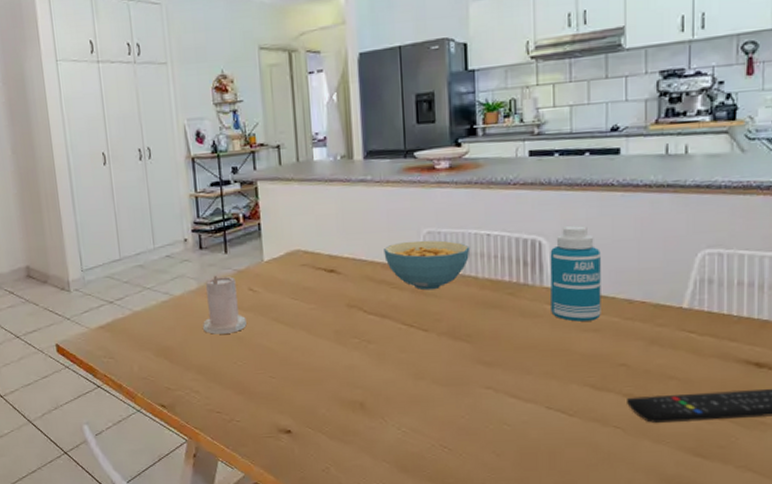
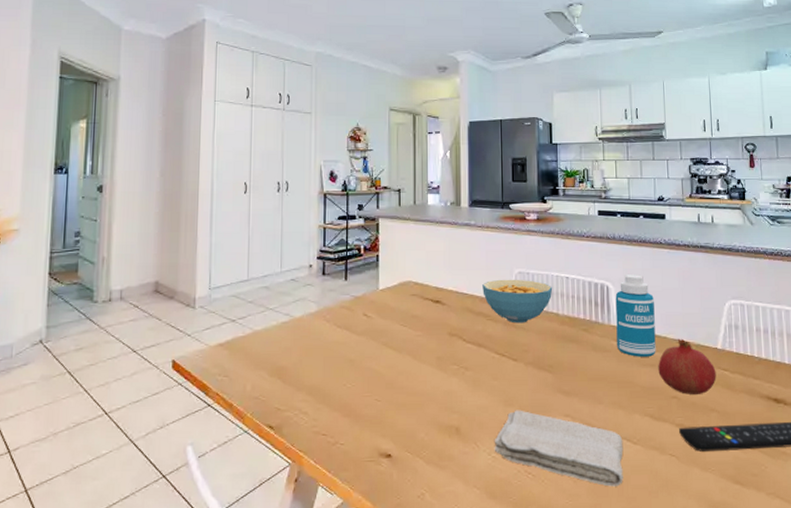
candle: present [203,276,247,334] -> none [318,301,358,356]
washcloth: none [403,383,557,460] -> present [494,410,624,487]
fruit: none [603,298,679,361] -> present [658,338,716,395]

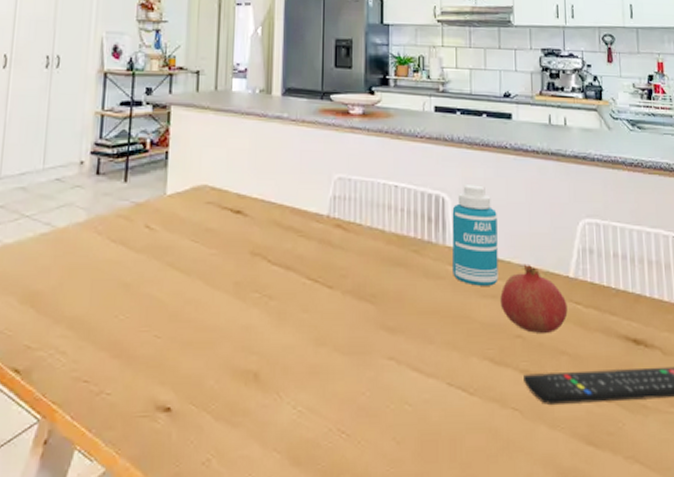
cereal bowl: present [482,279,553,324] -> none [294,186,379,242]
washcloth: present [494,410,624,487] -> none [300,350,458,449]

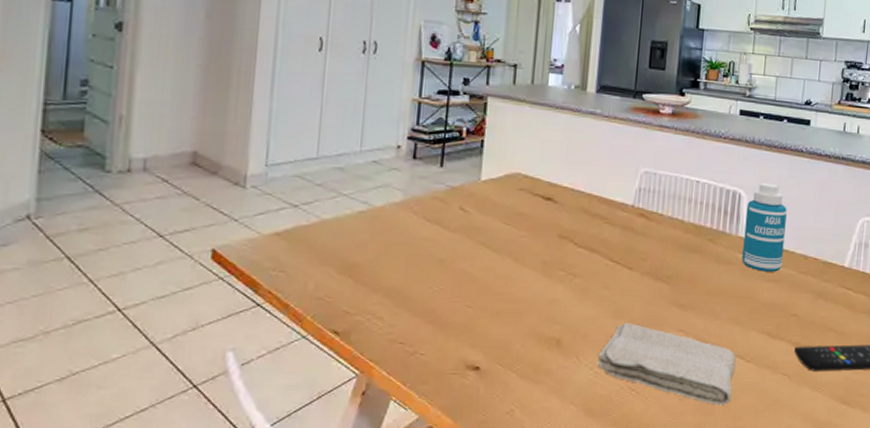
washcloth: none [300,350,458,449] -> present [597,322,736,405]
fruit: present [500,264,568,333] -> none [781,254,840,313]

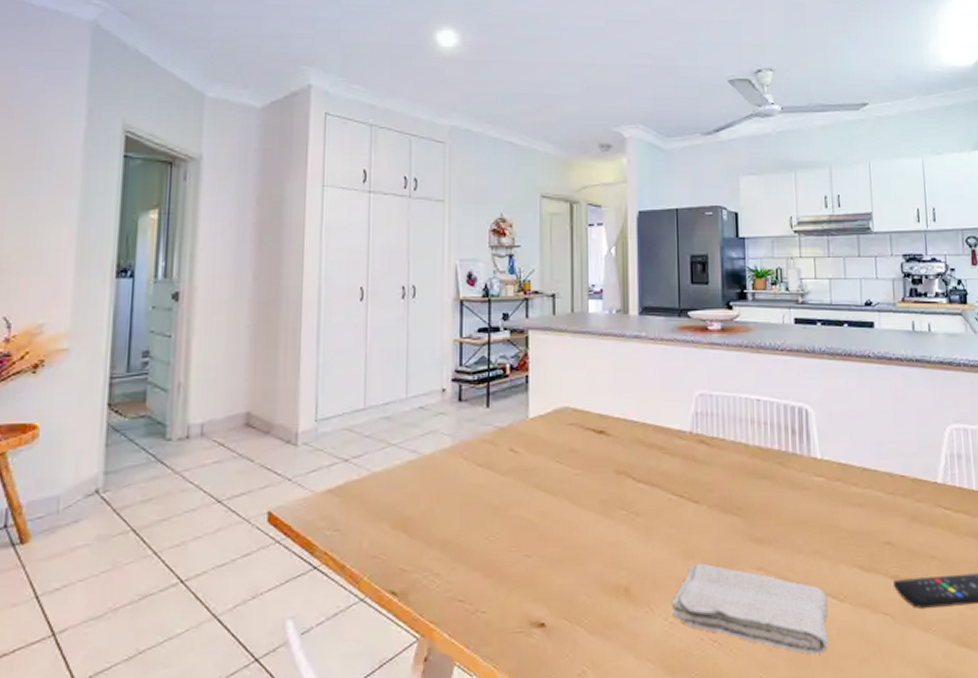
bottle: present [742,183,787,272] -> none [816,395,865,495]

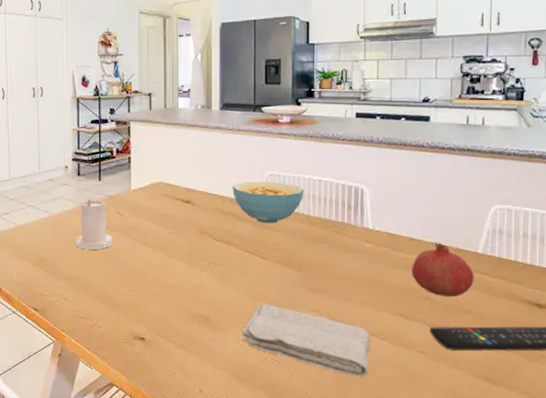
candle: none [453,433,504,502] -> present [76,199,113,250]
cereal bowl: none [656,402,741,457] -> present [233,181,305,224]
fruit: none [867,471,937,539] -> present [411,242,474,296]

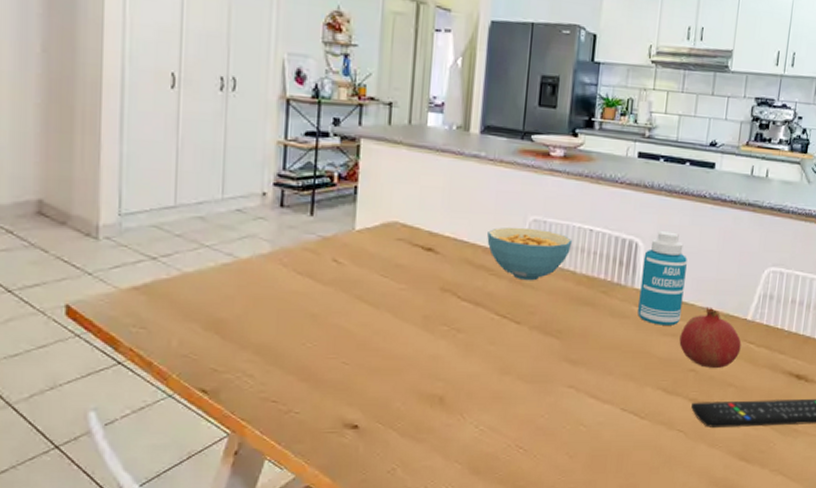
candle: present [76,199,113,250] -> none [270,240,324,309]
washcloth: present [241,304,371,377] -> none [482,379,630,463]
bottle: none [369,178,412,259] -> present [638,231,687,325]

